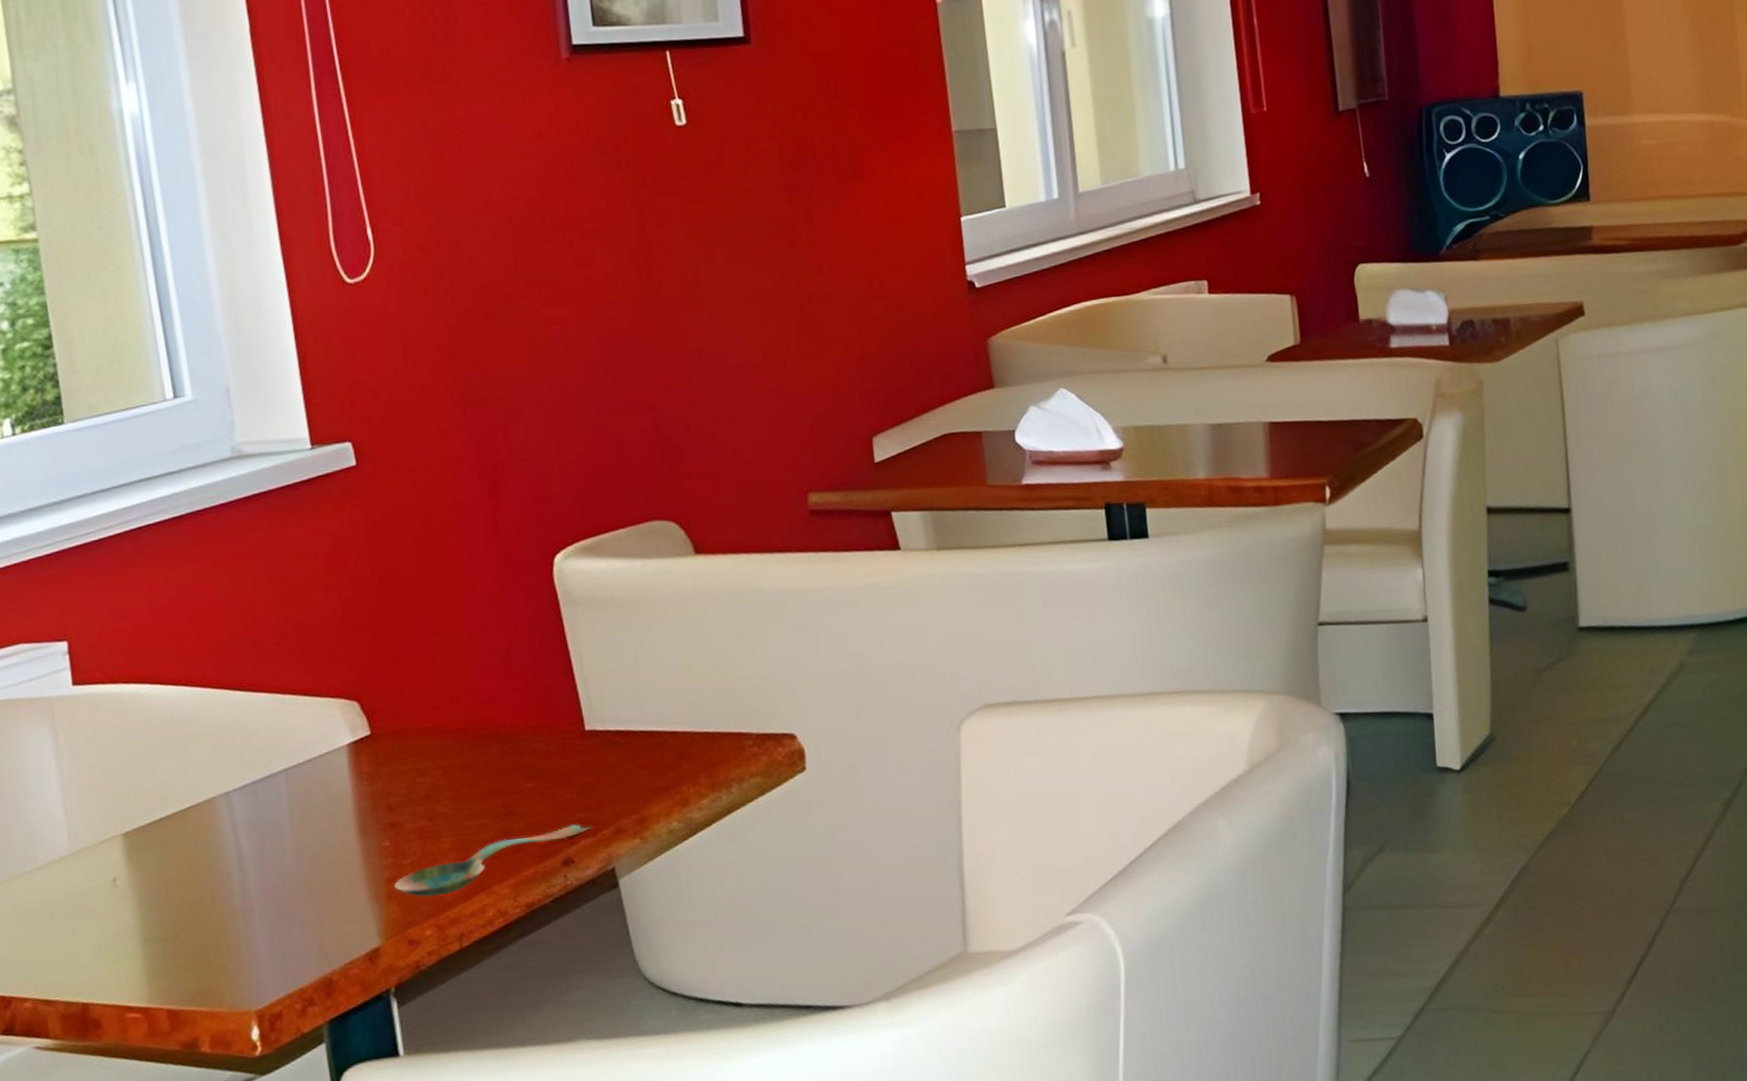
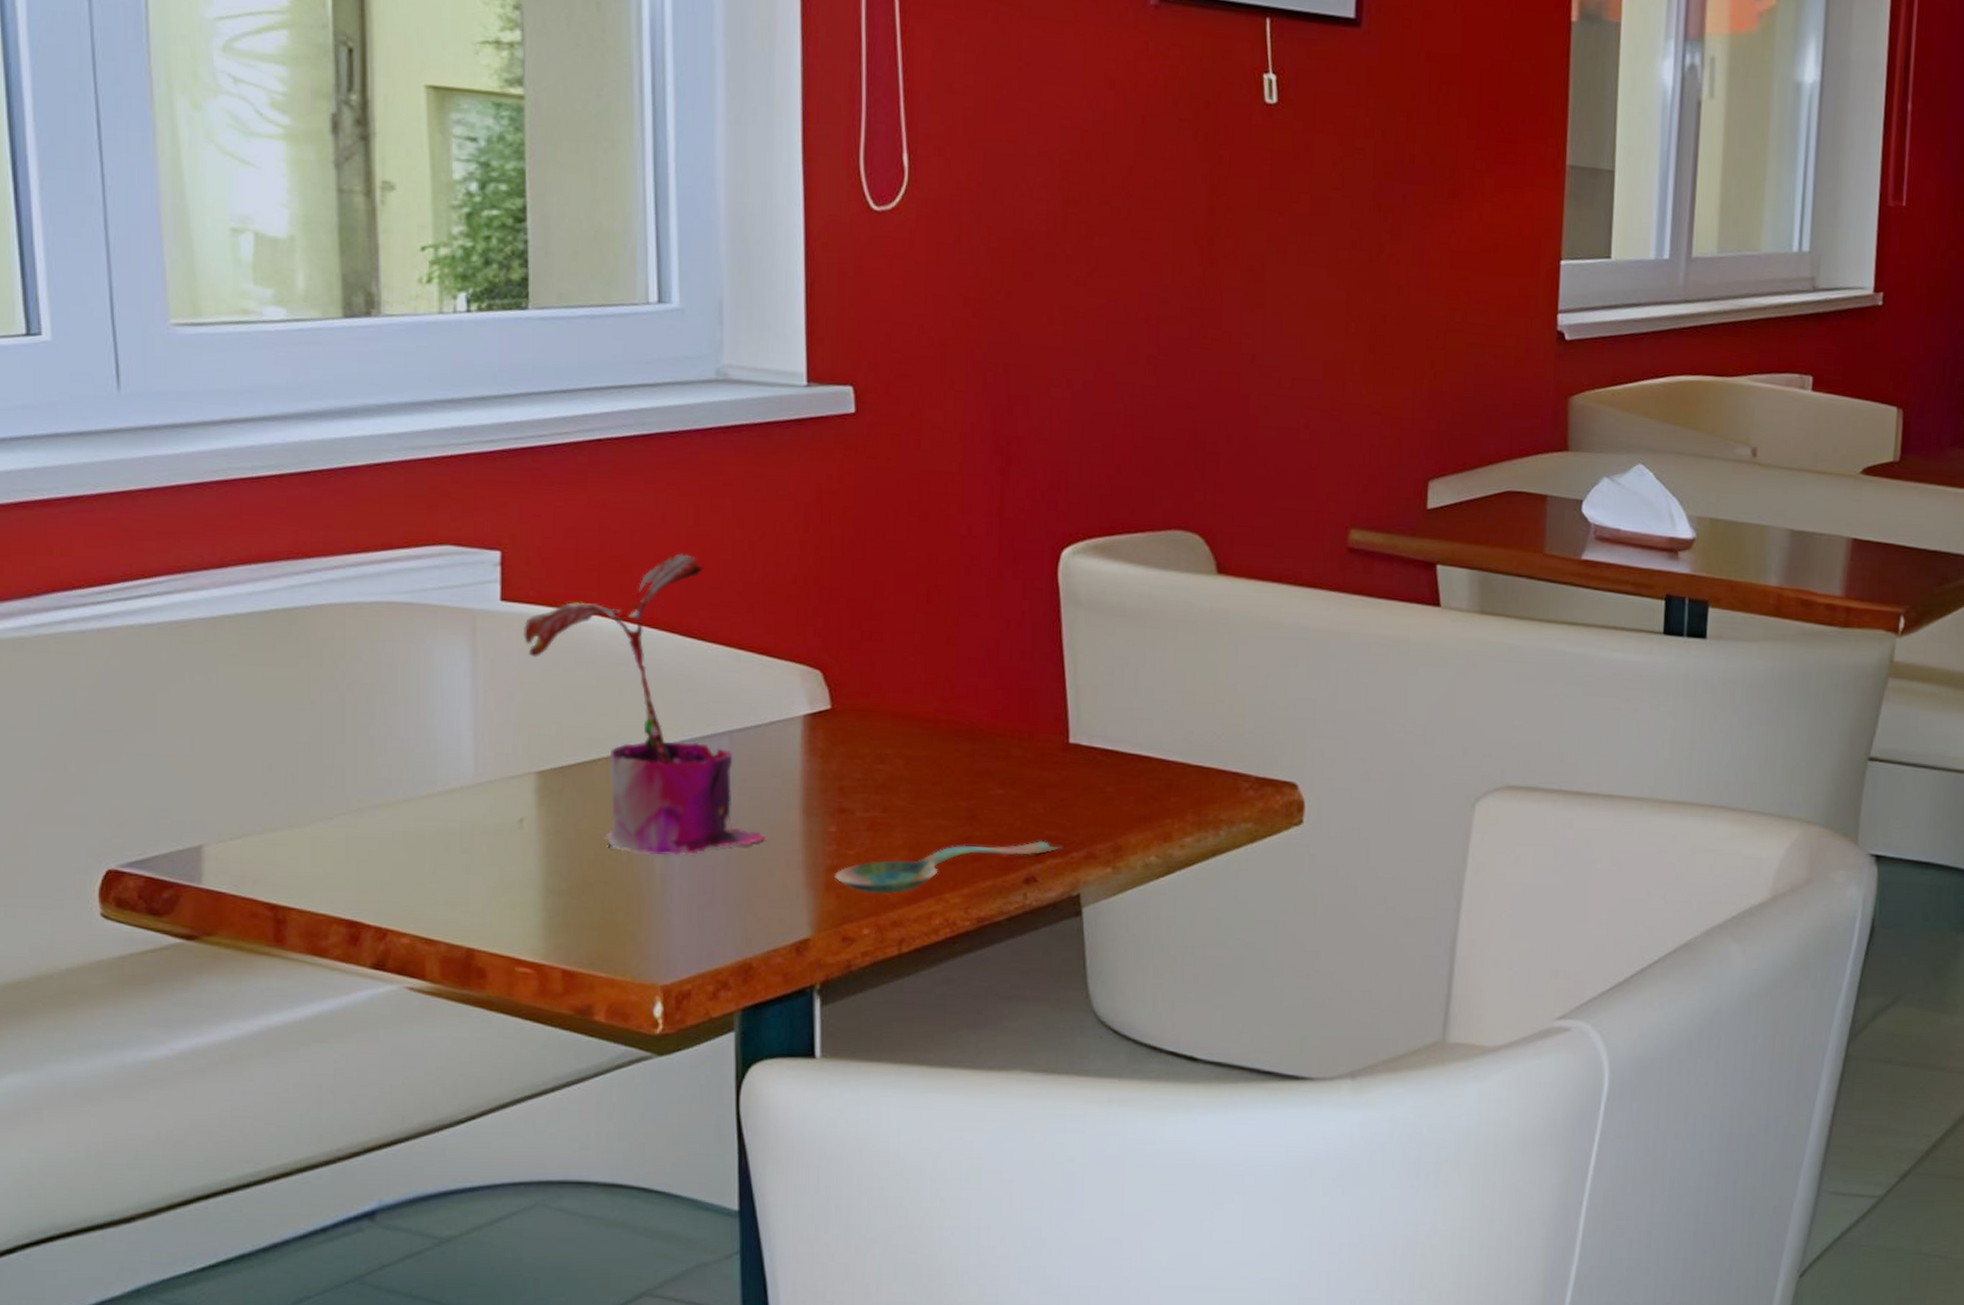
potted plant: none [95,616,329,894] -> present [524,554,766,855]

